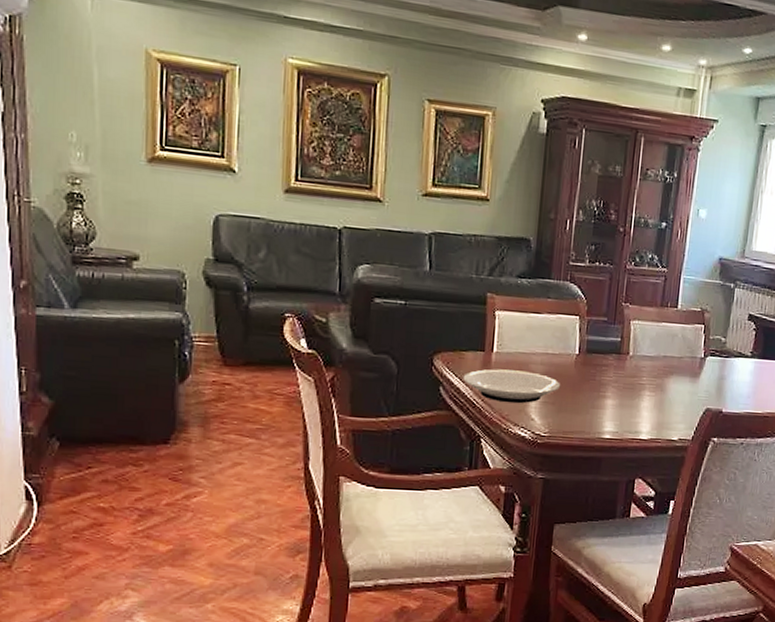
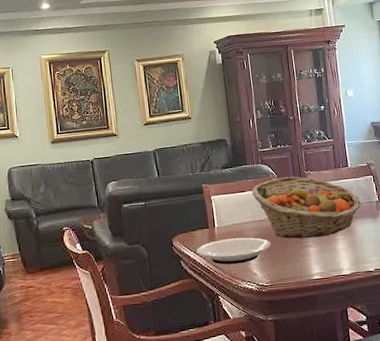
fruit basket: none [549,304,683,389] -> present [251,176,361,239]

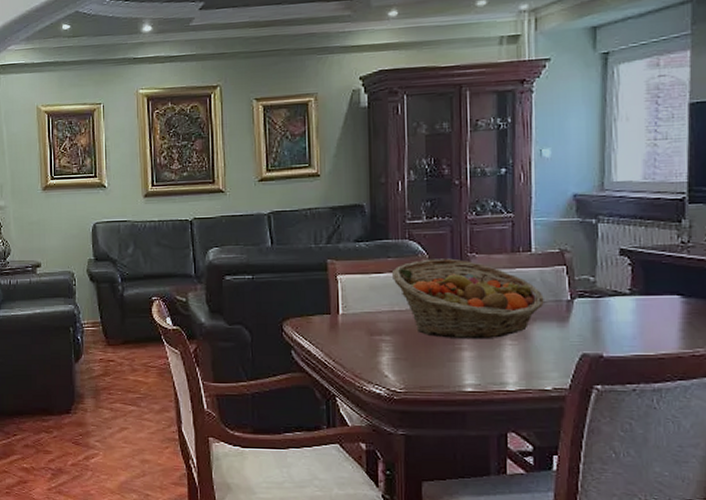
plate: present [196,237,271,265] -> none [313,330,411,362]

